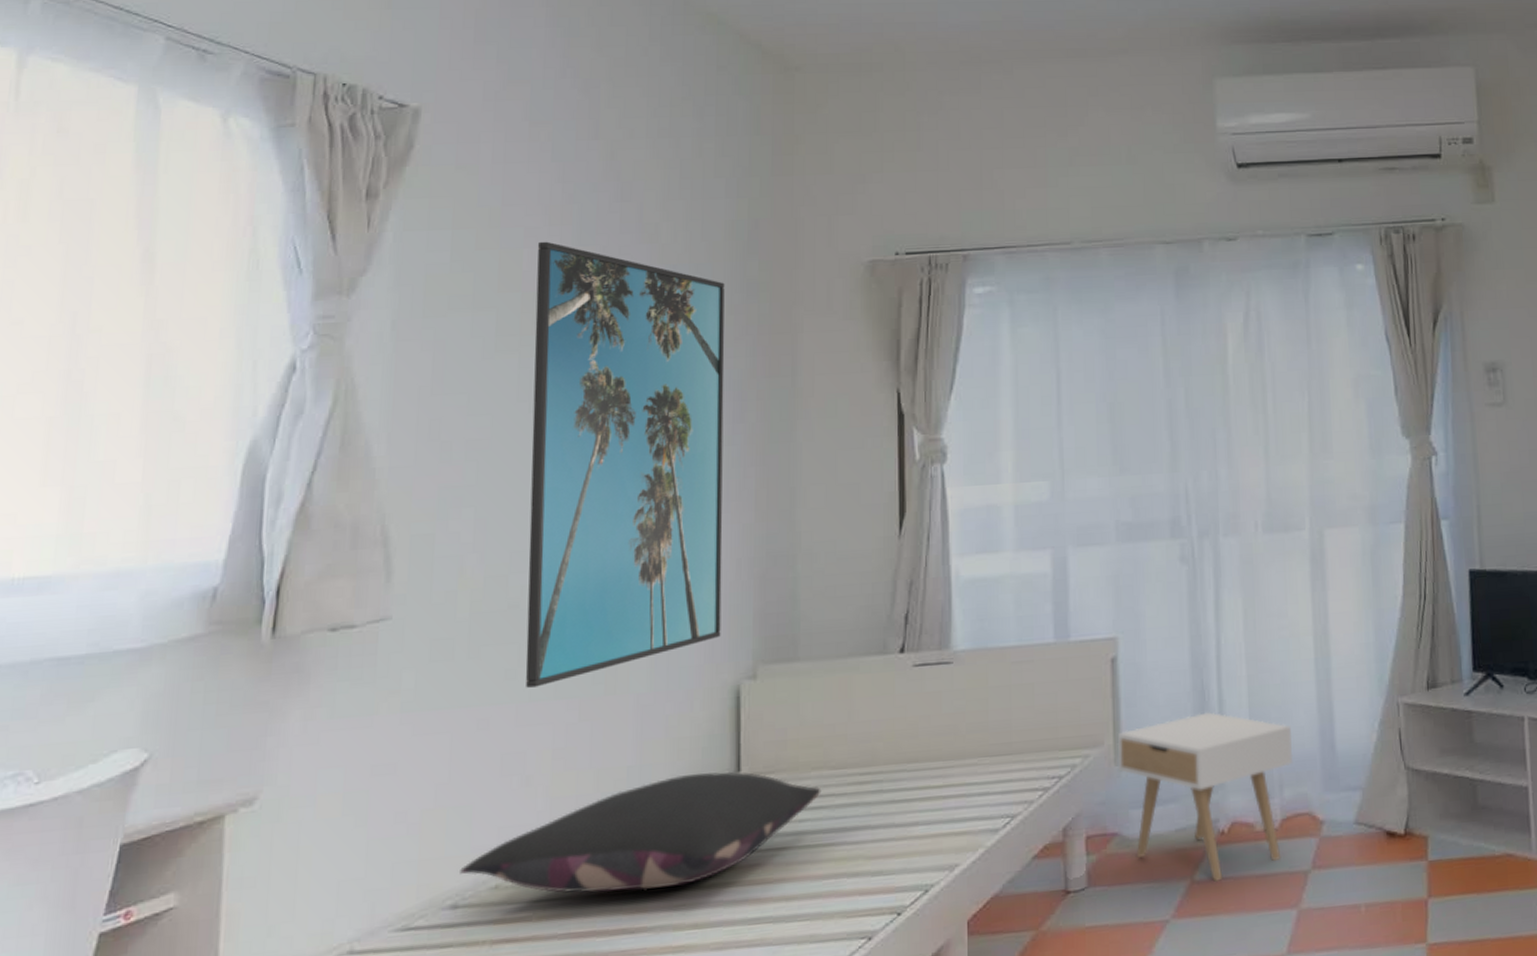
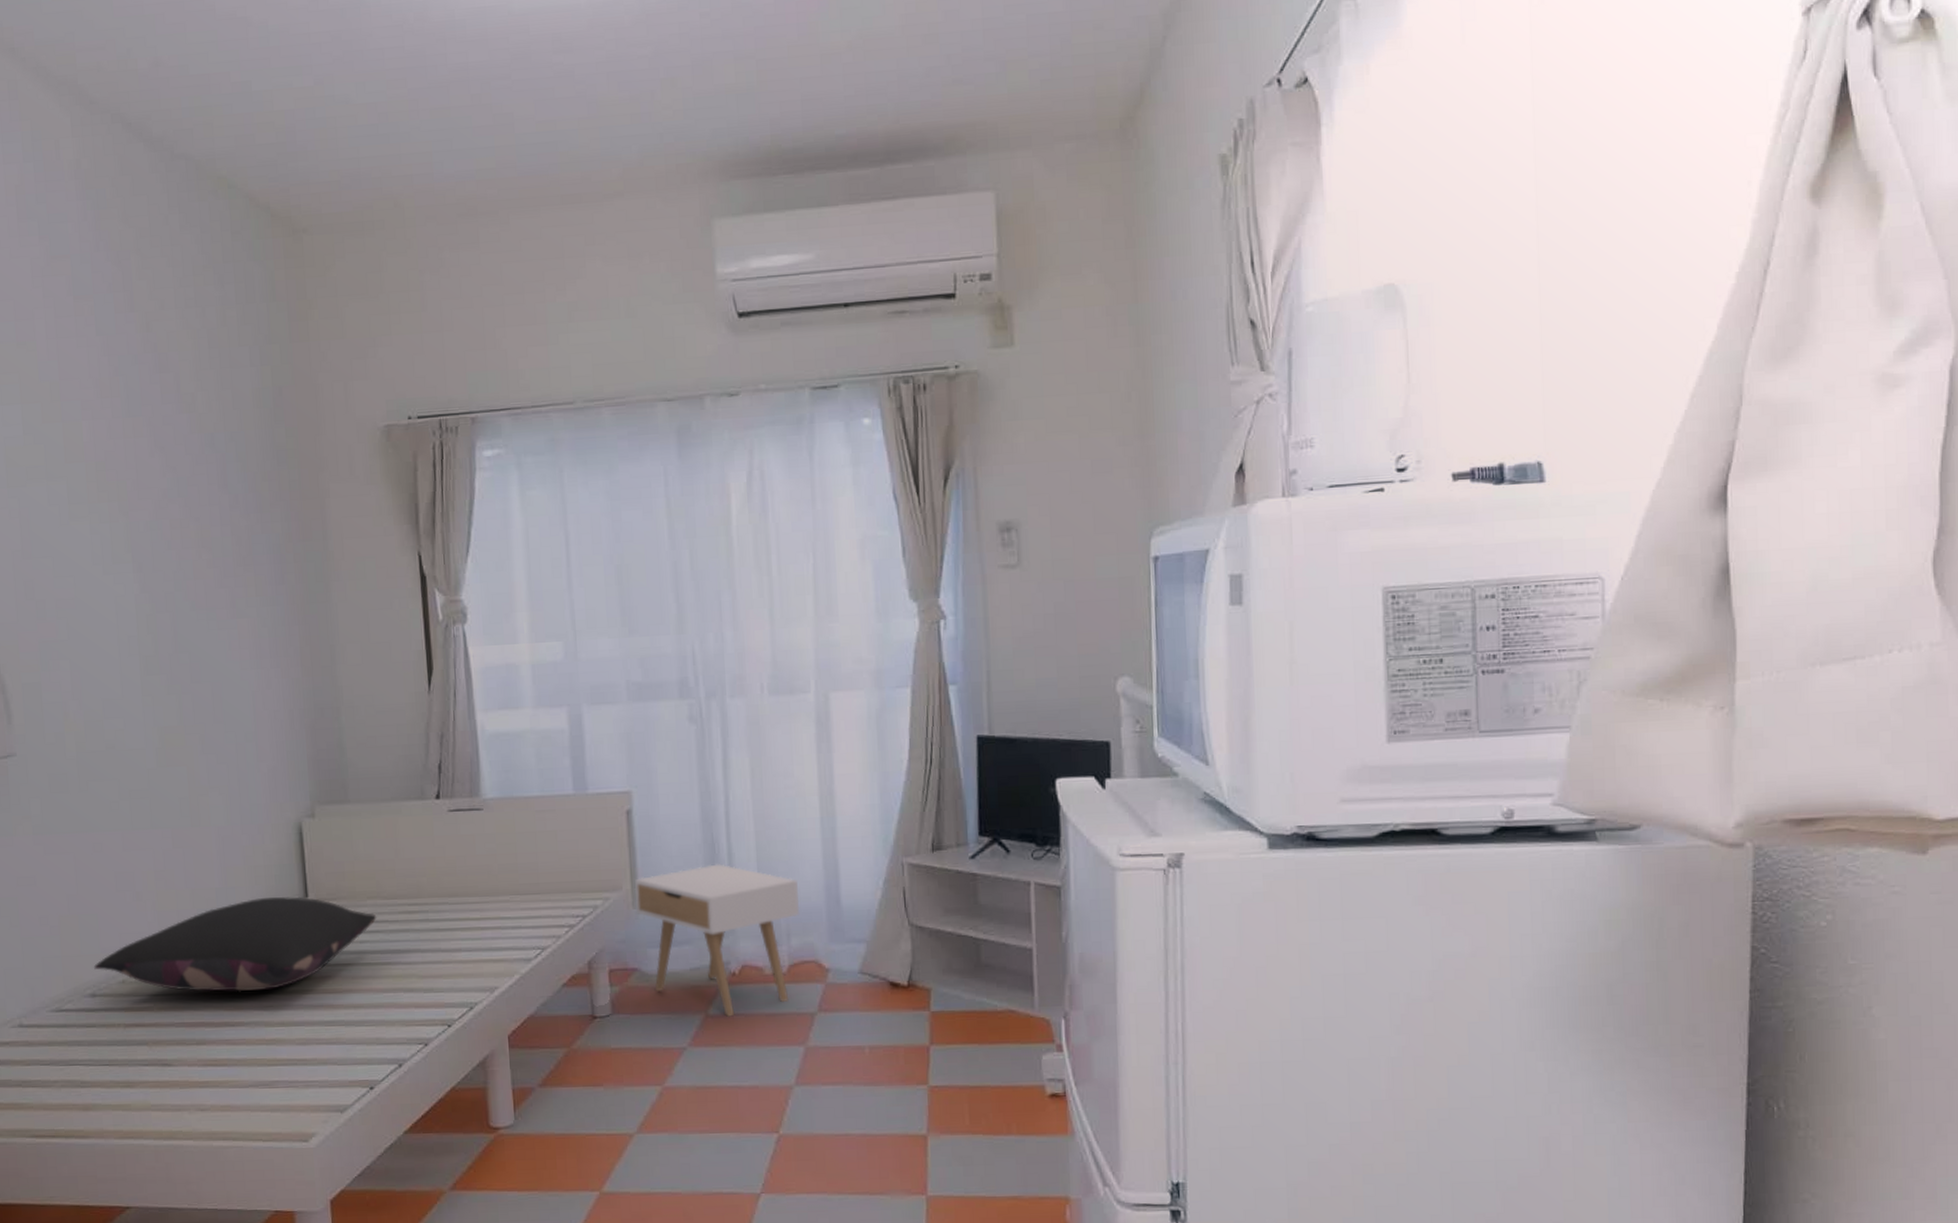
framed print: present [525,241,725,688] -> none [93,413,282,818]

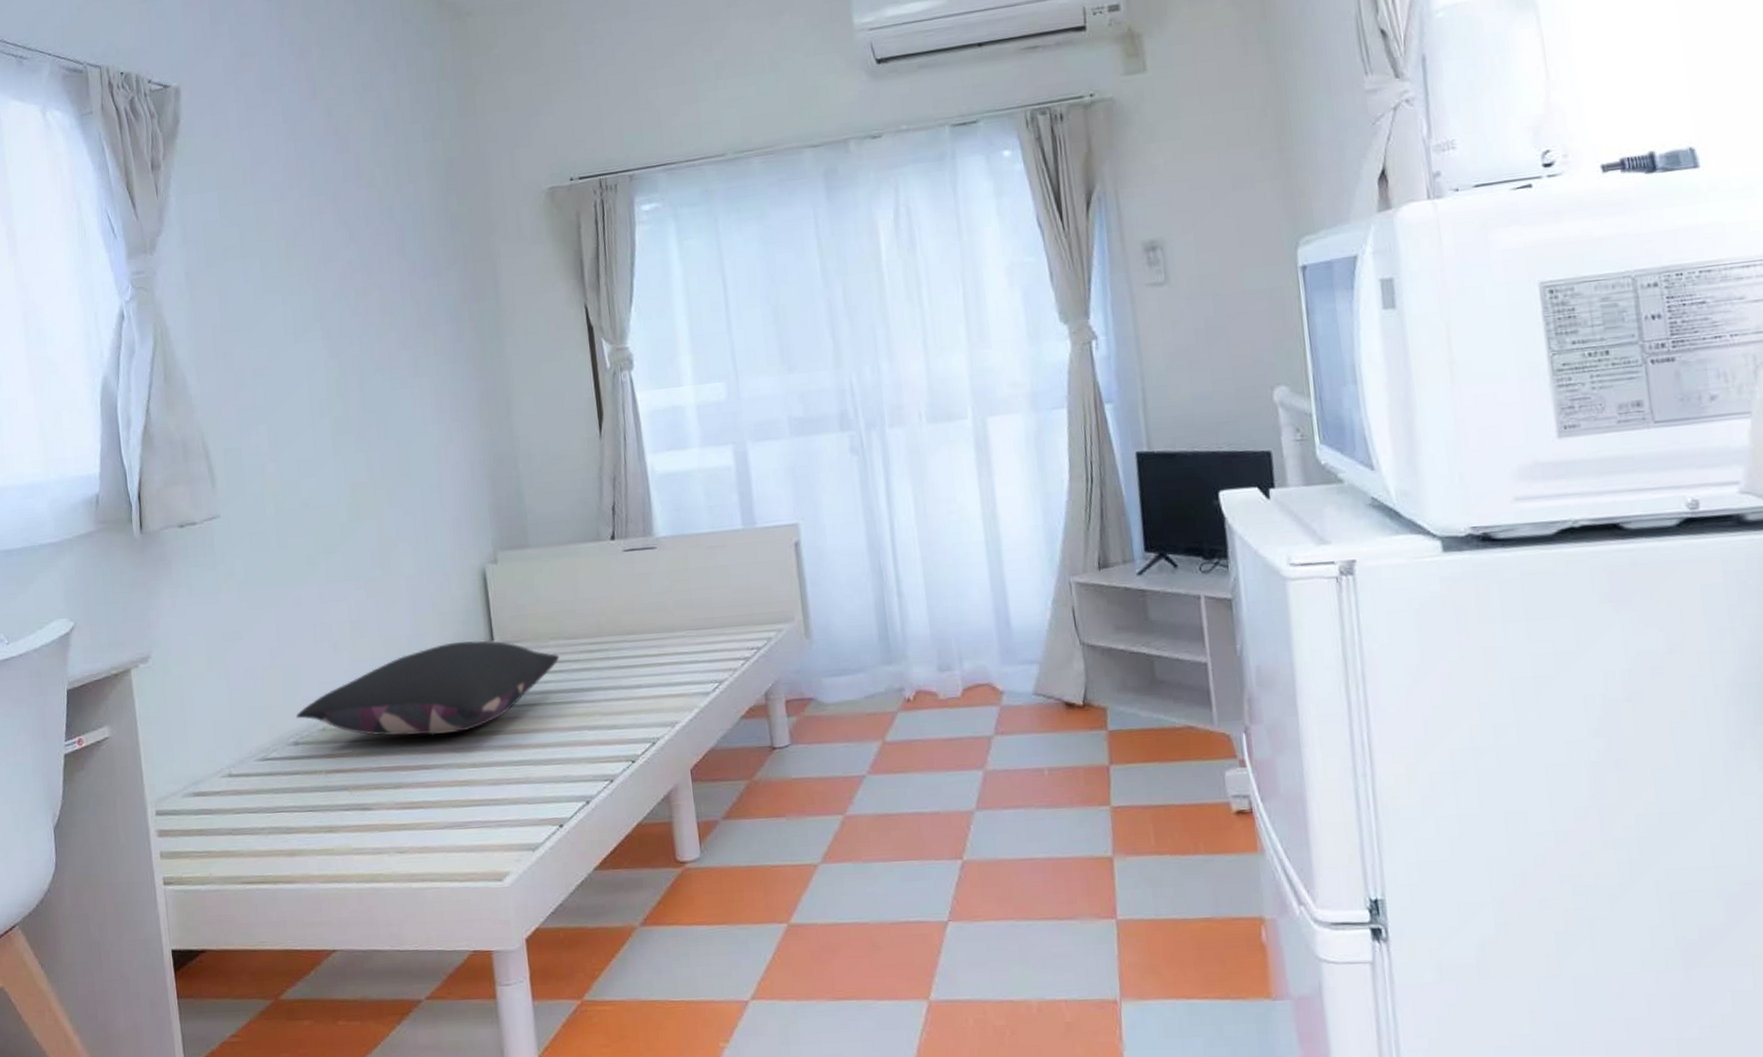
nightstand: present [634,864,800,1018] -> none [806,591,971,745]

